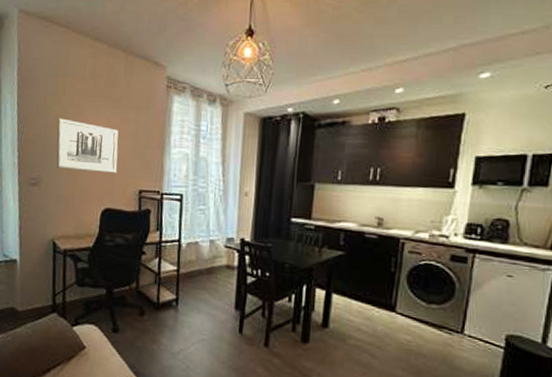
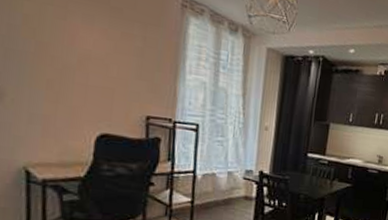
wall art: present [56,118,119,173] -> none [28,17,119,94]

